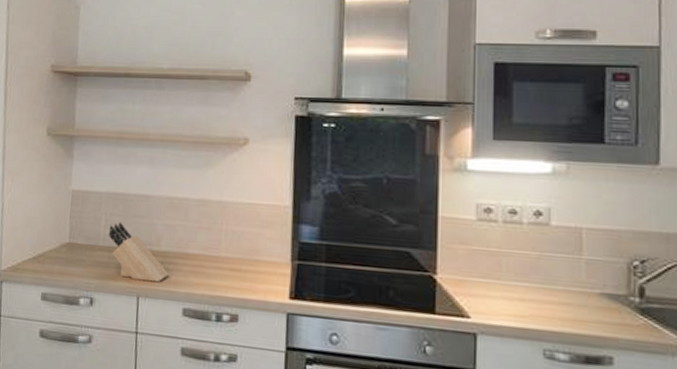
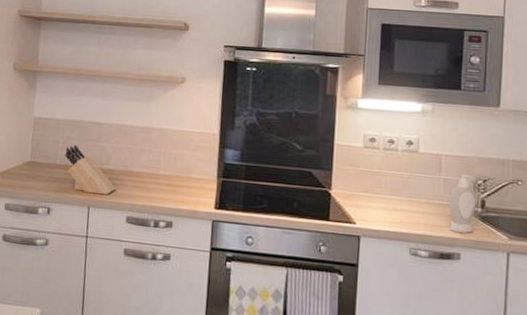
soap bottle: none [593,252,634,331] -> present [448,173,477,234]

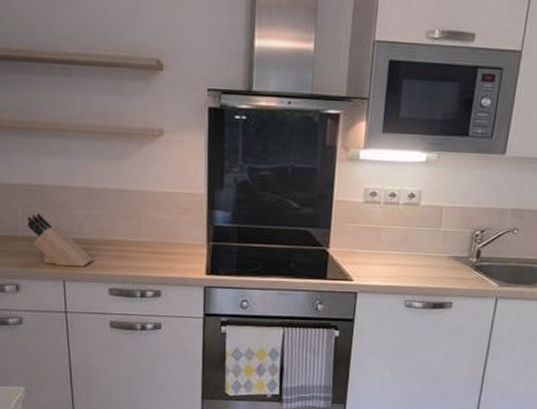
soap bottle: present [448,173,477,234] -> none [443,224,474,284]

